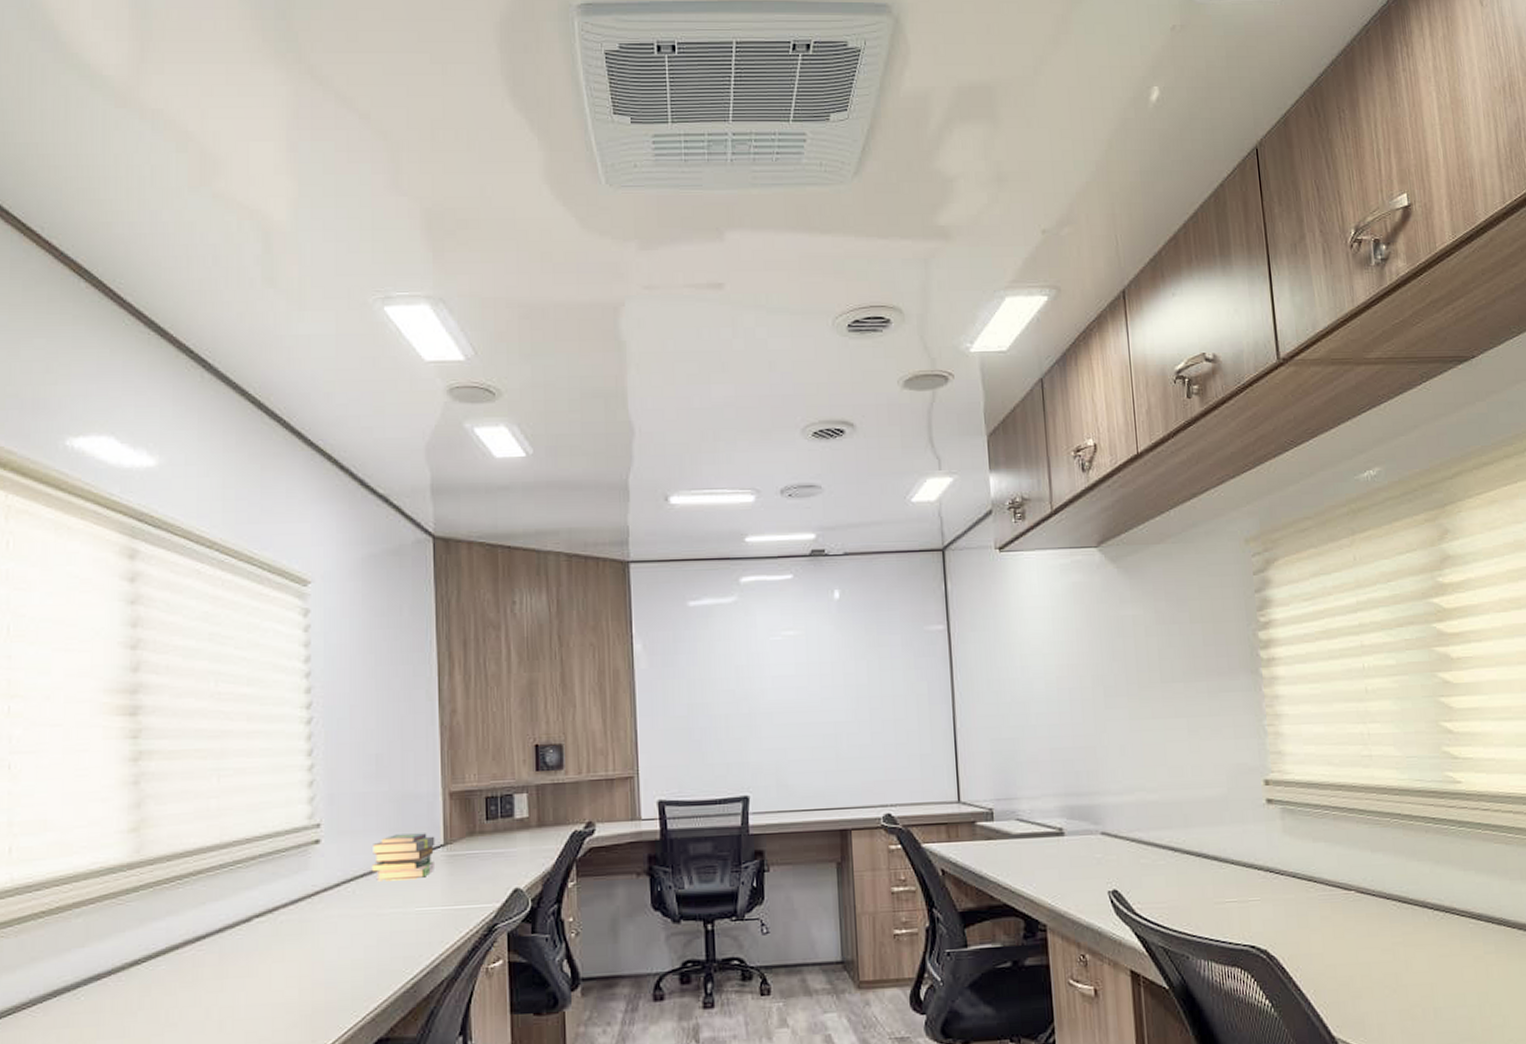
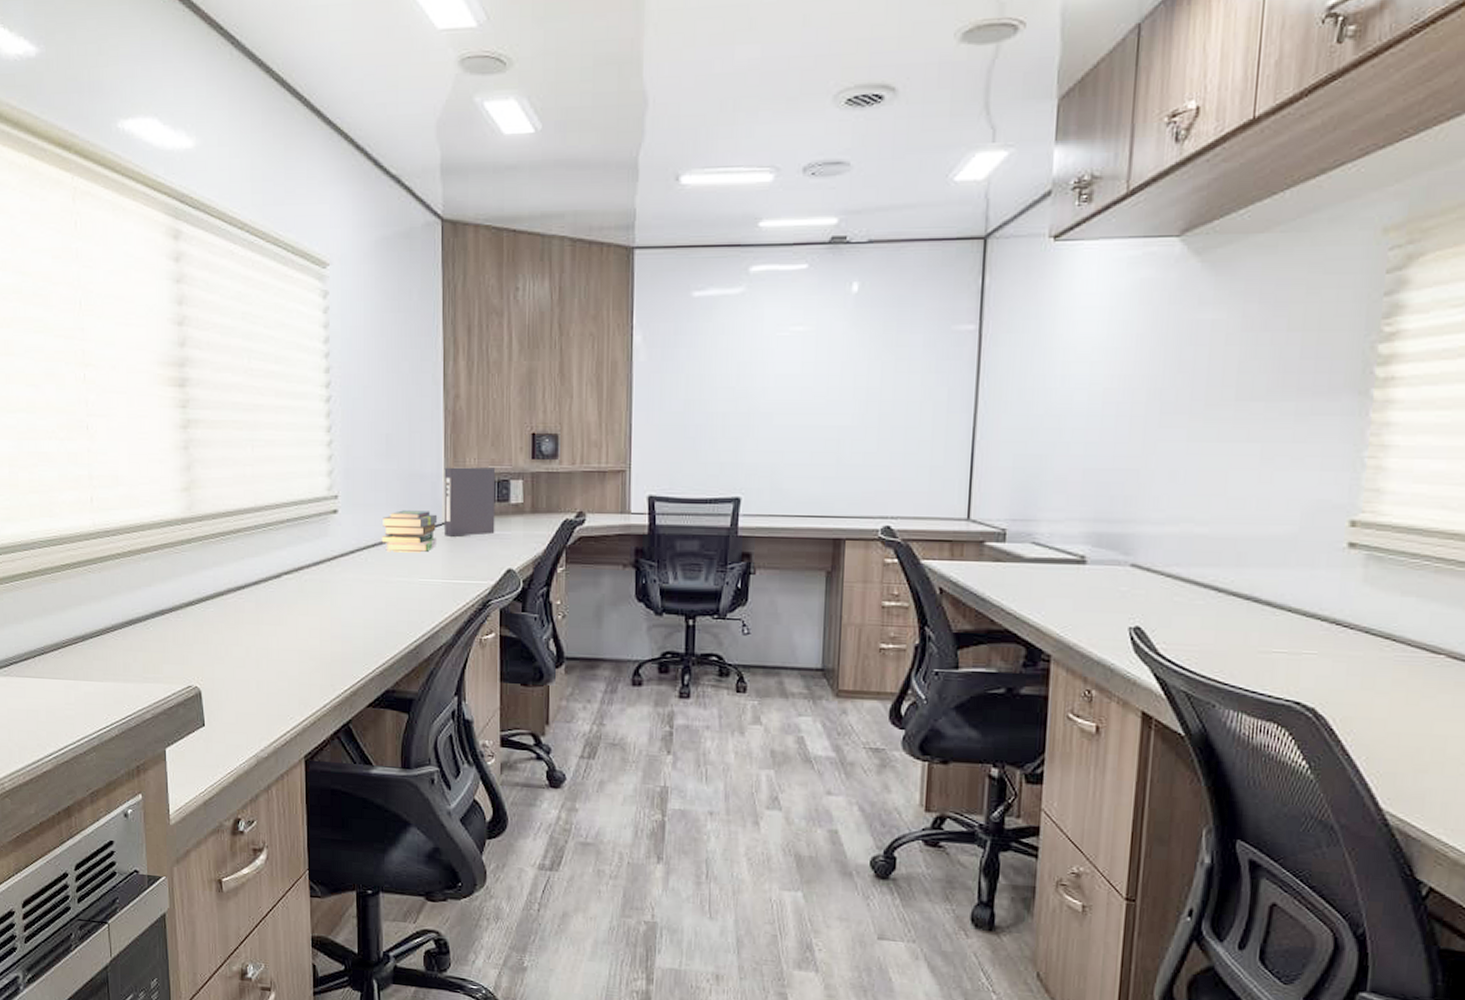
binder: none [441,782,499,859] -> present [444,467,496,537]

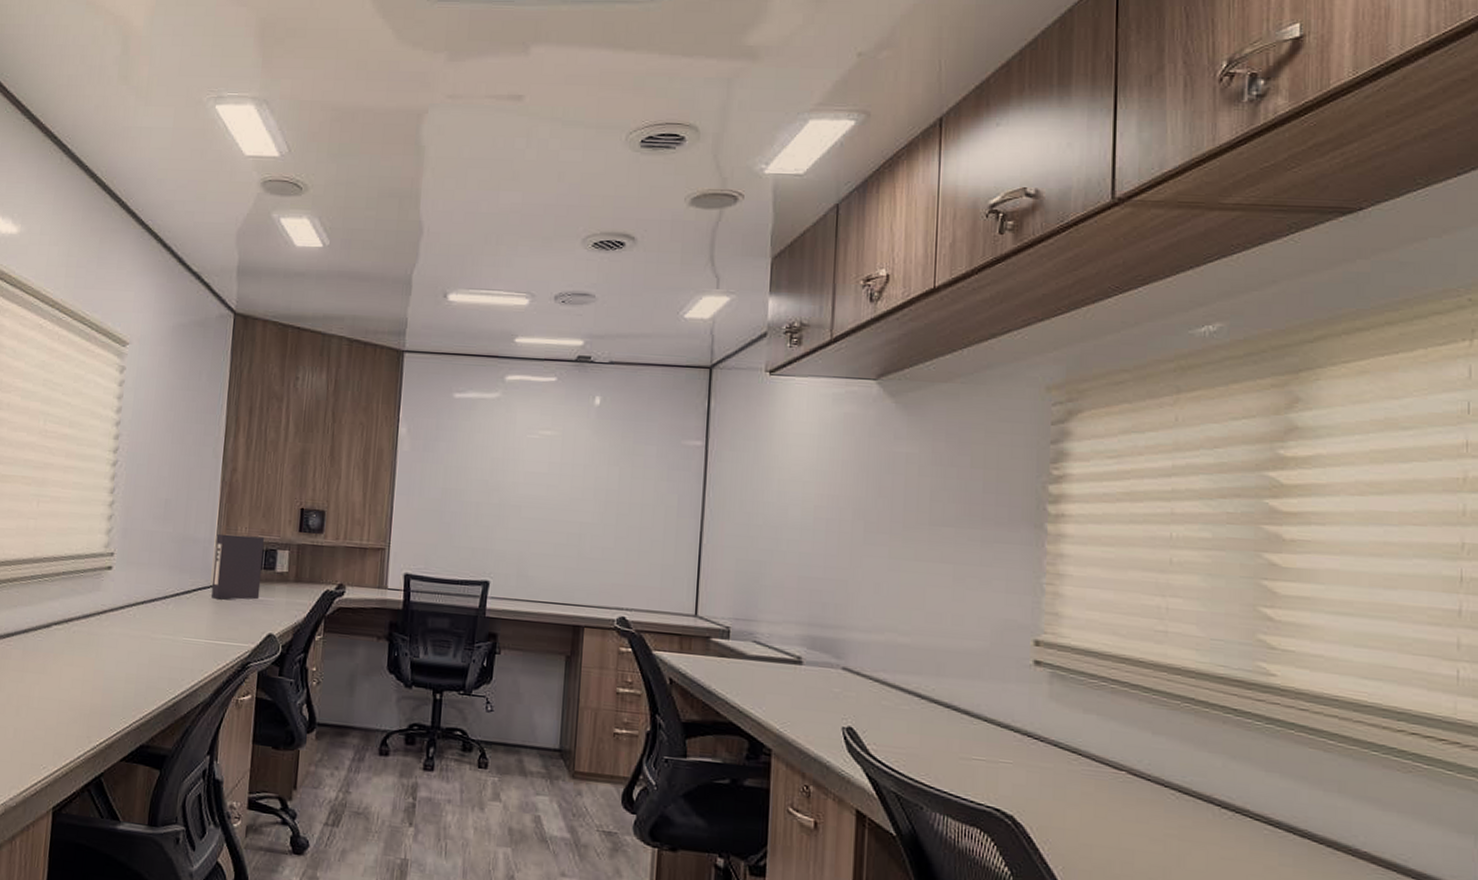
books: present [381,510,438,552] -> none [151,571,207,612]

